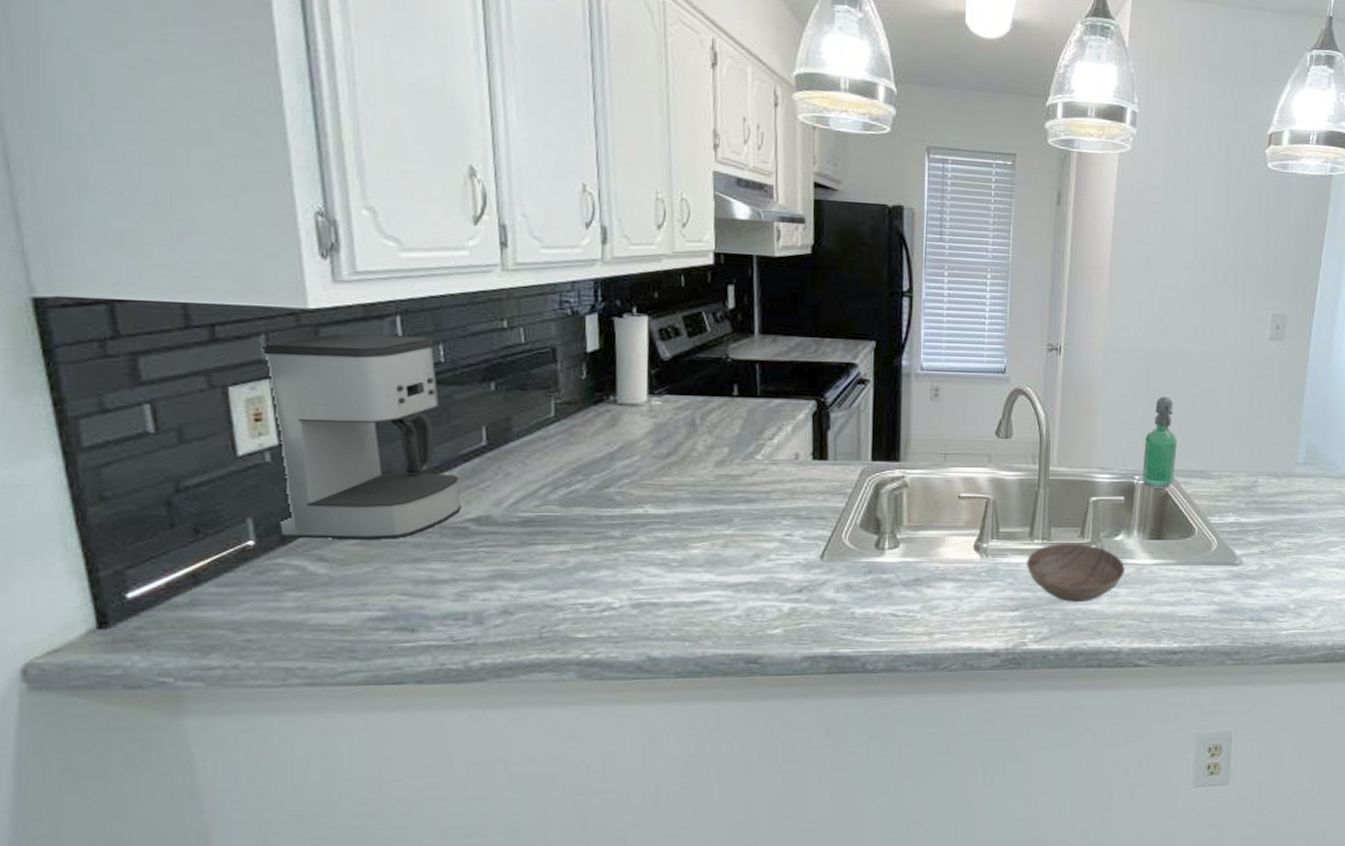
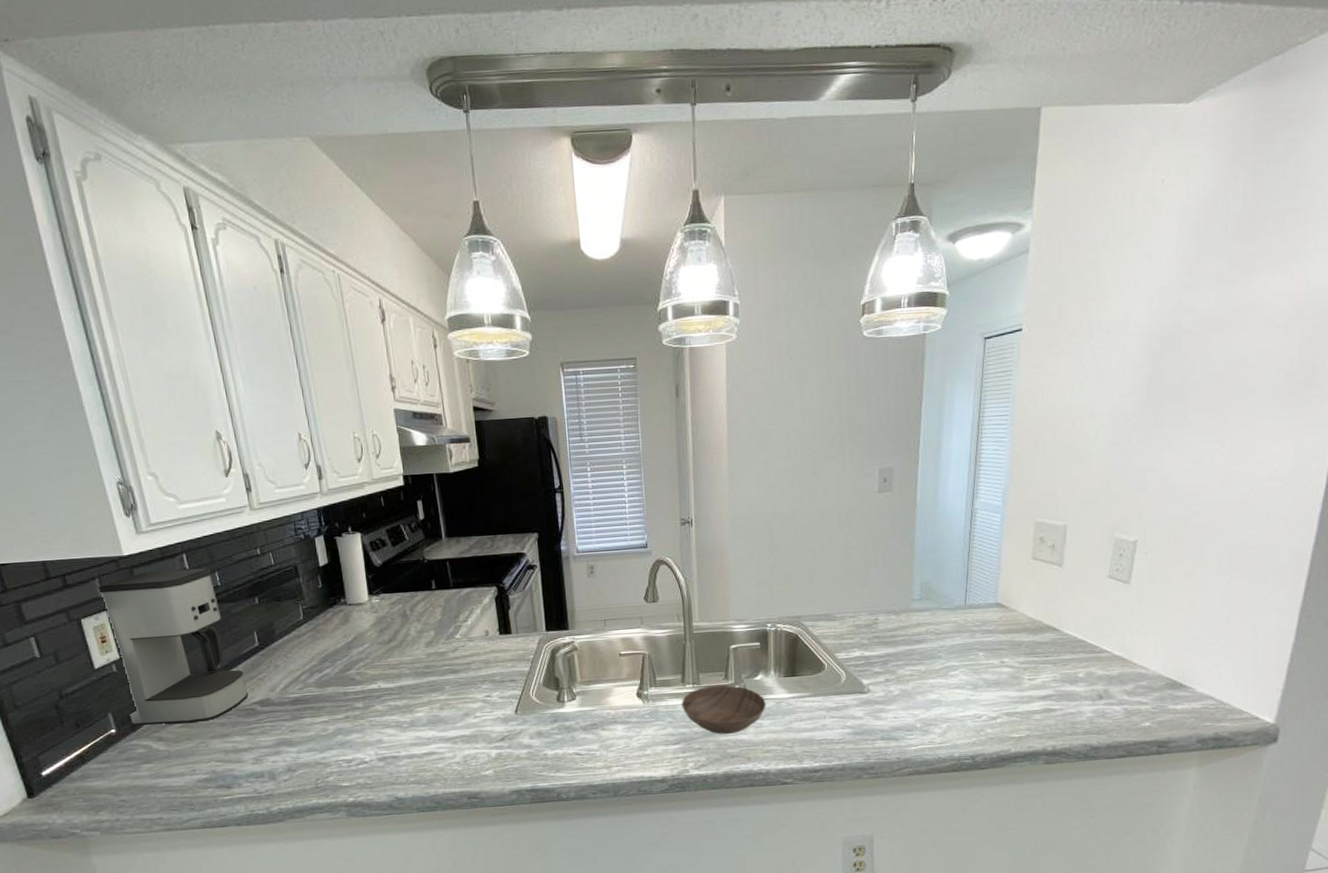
soap dispenser: present [1141,396,1177,490] -> none [772,552,802,634]

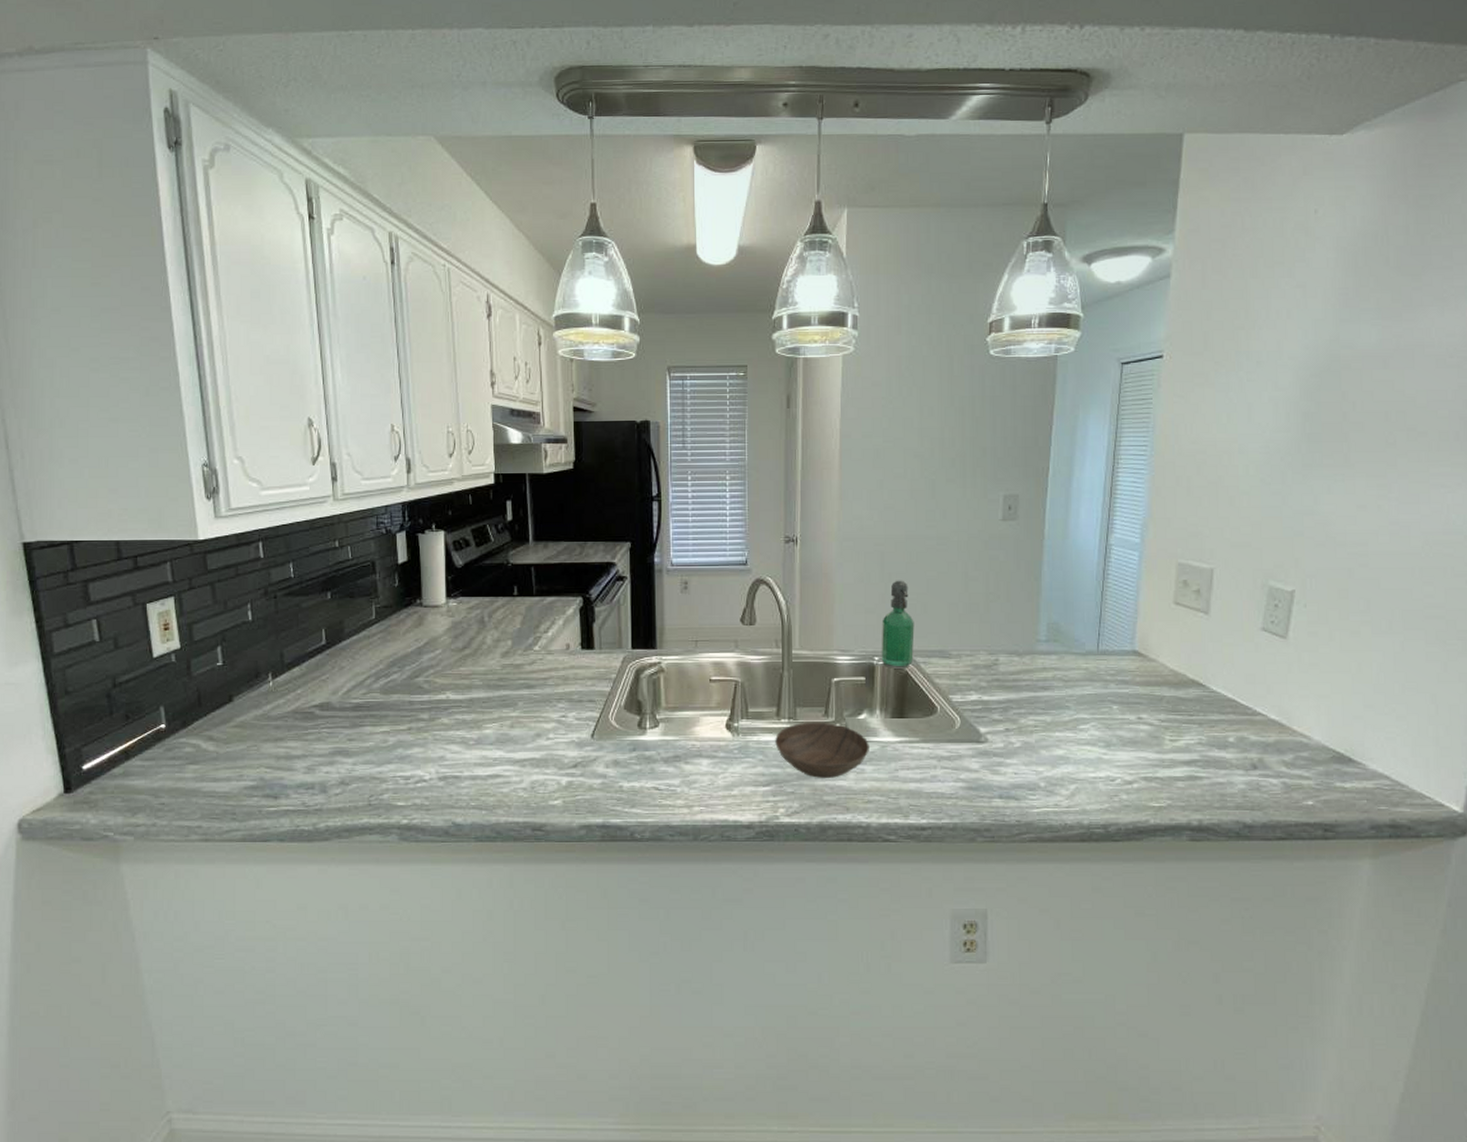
coffee maker: present [95,568,248,726] -> none [166,558,308,723]
soap dispenser: none [772,552,802,634] -> present [881,580,915,670]

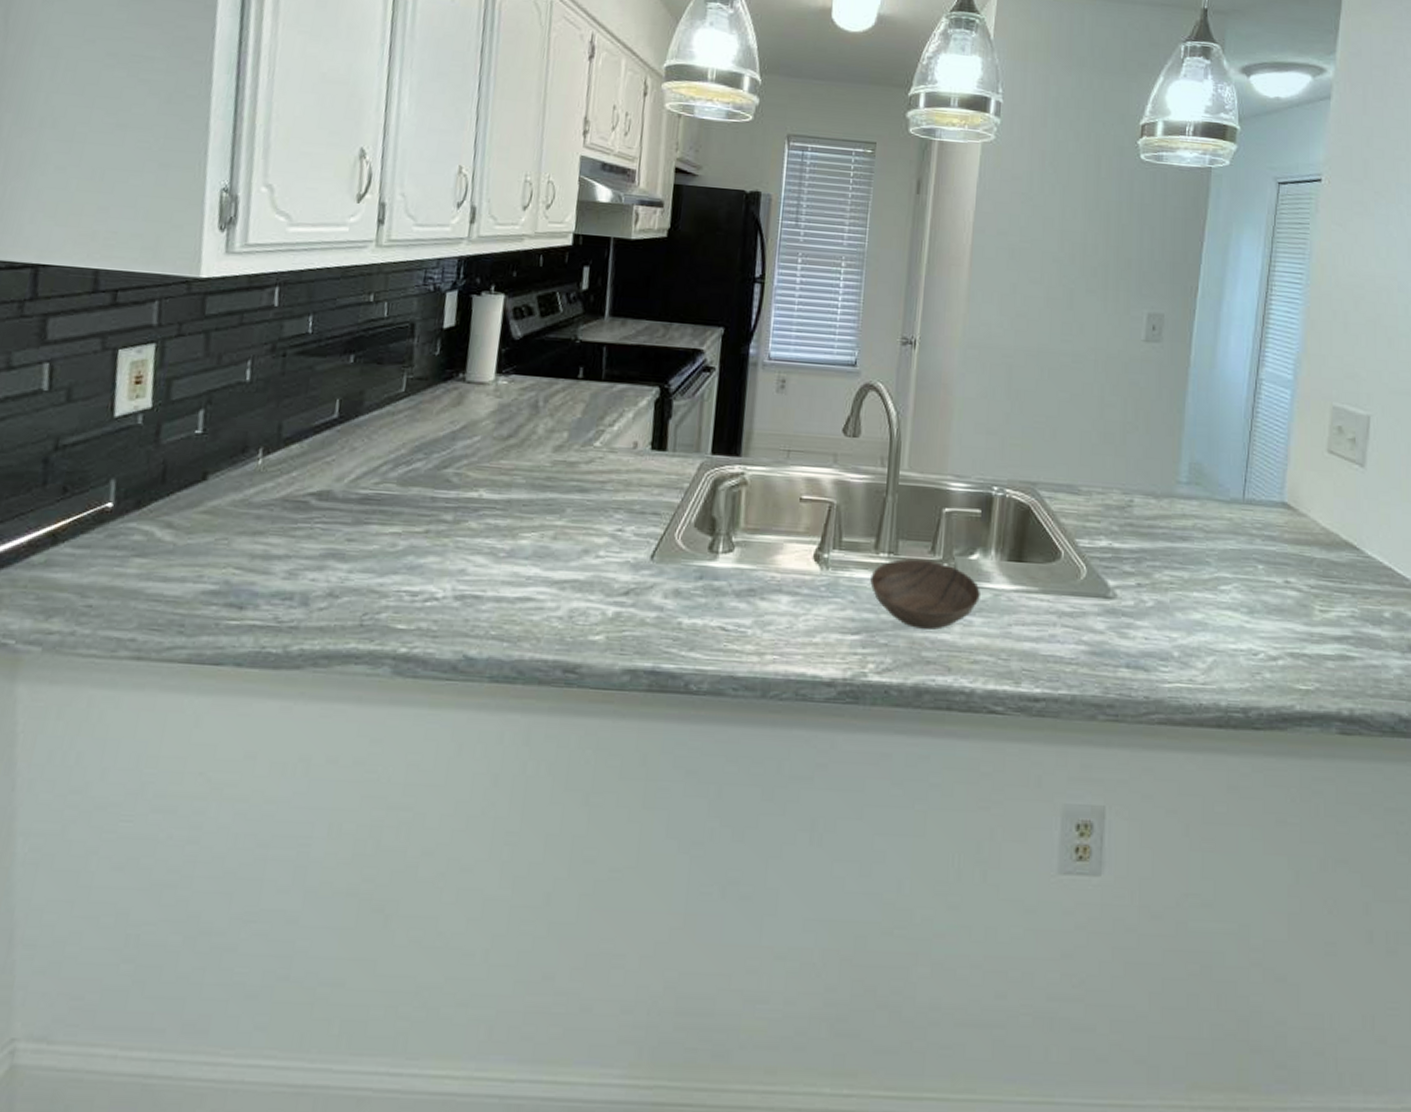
soap dispenser: present [881,580,915,670] -> none [1001,398,1041,504]

